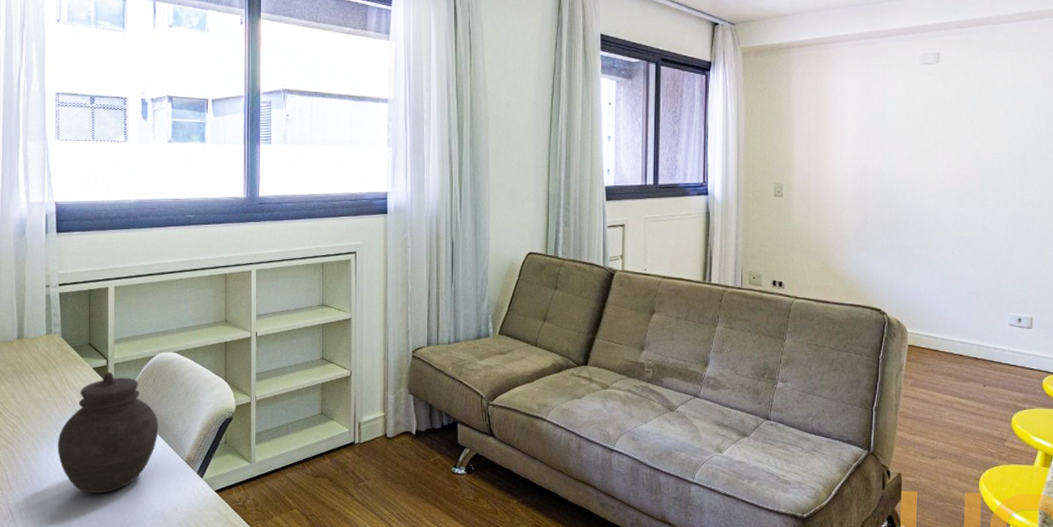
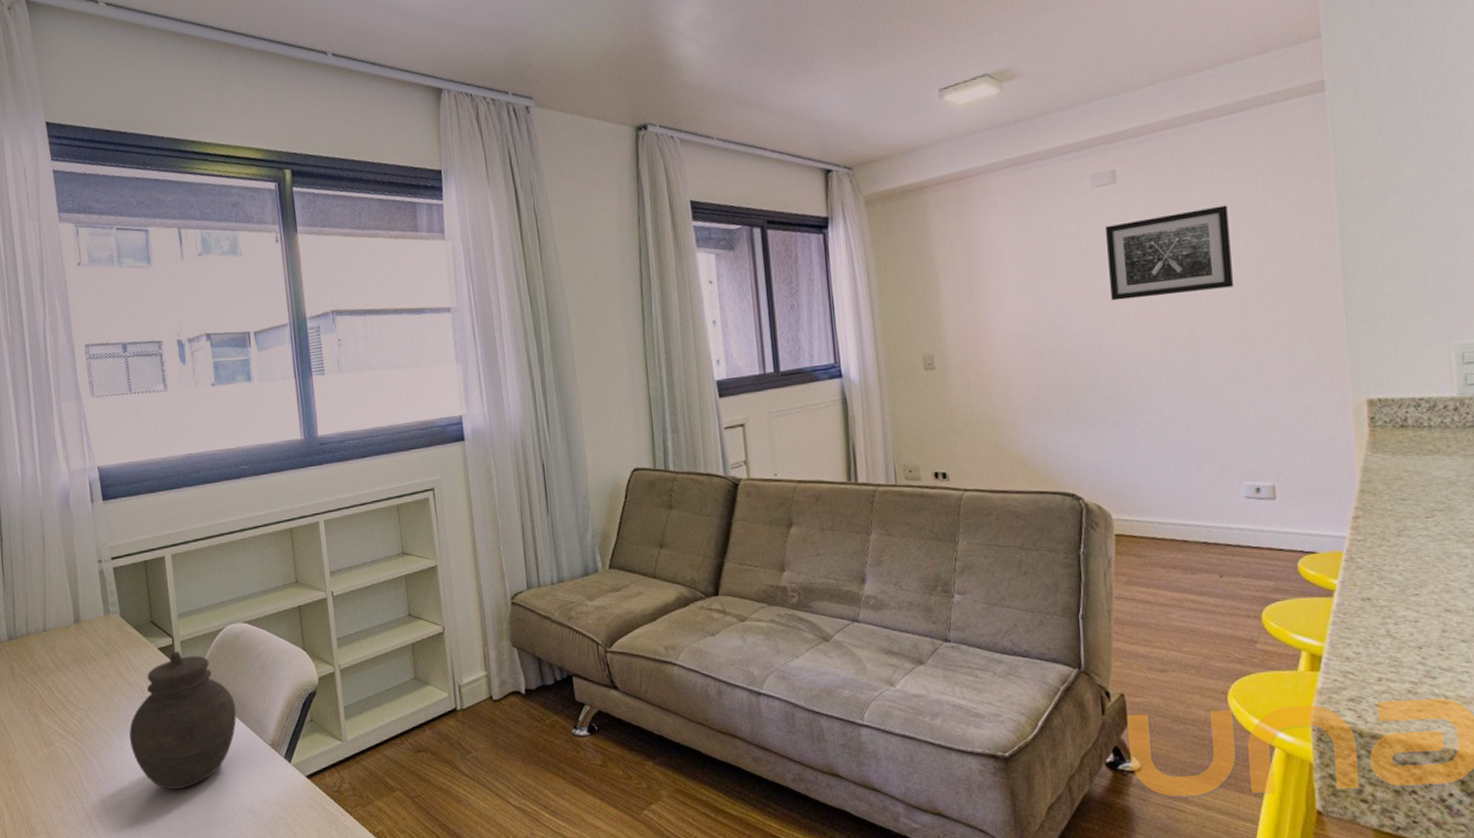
wall art: none [926,91,1021,158] -> present [1106,205,1233,301]

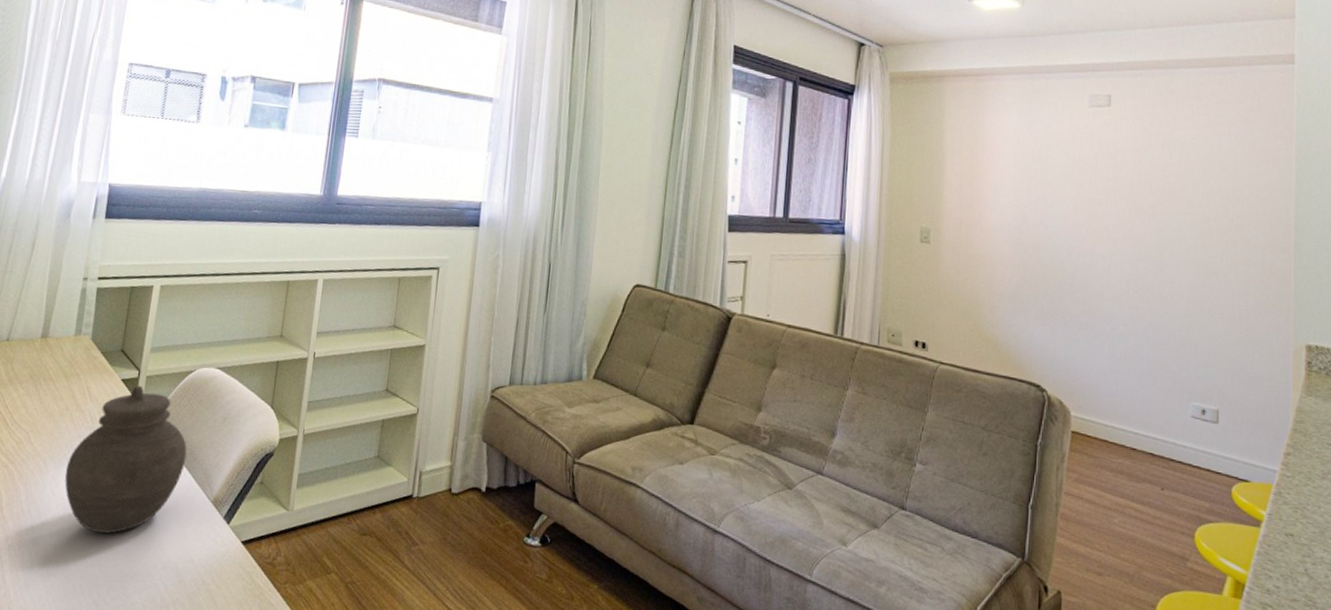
wall art: present [1106,205,1233,301] -> none [1094,143,1203,219]

